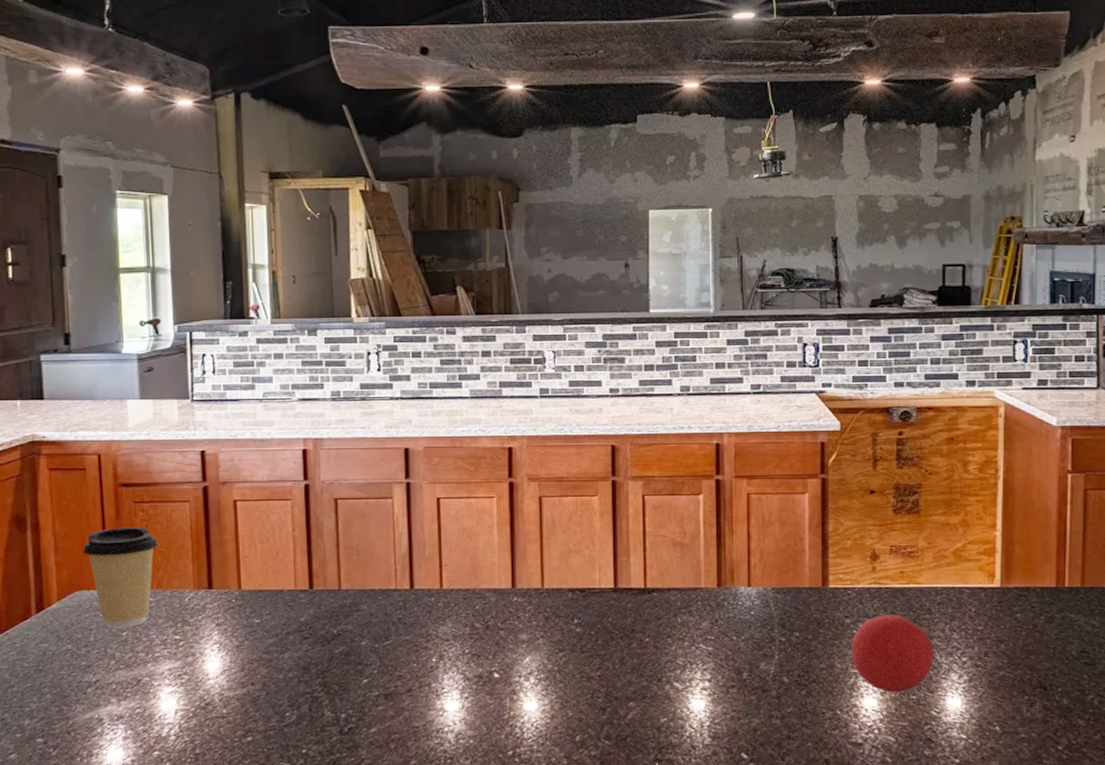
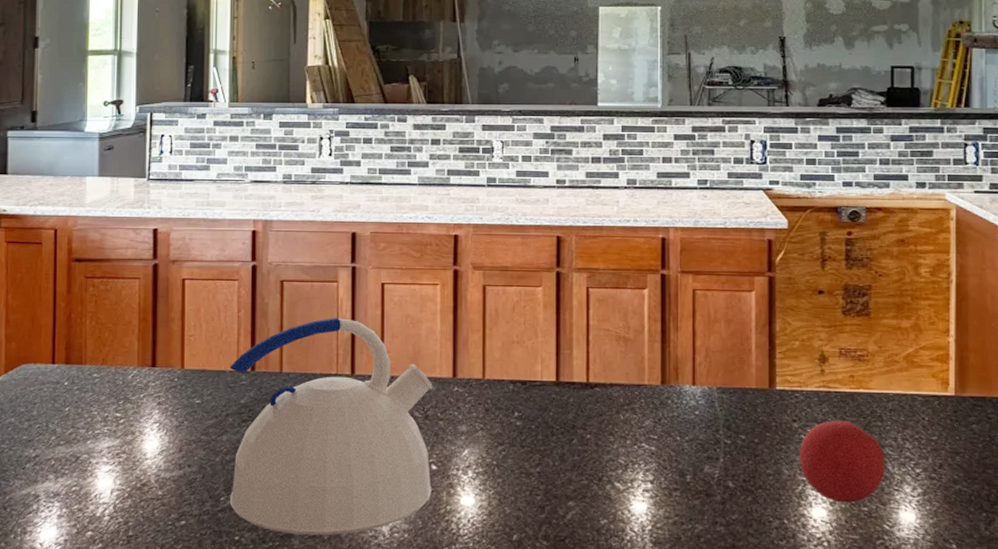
coffee cup: present [82,527,159,628] -> none [32,302,107,403]
kettle: none [287,533,495,745] -> present [230,317,433,535]

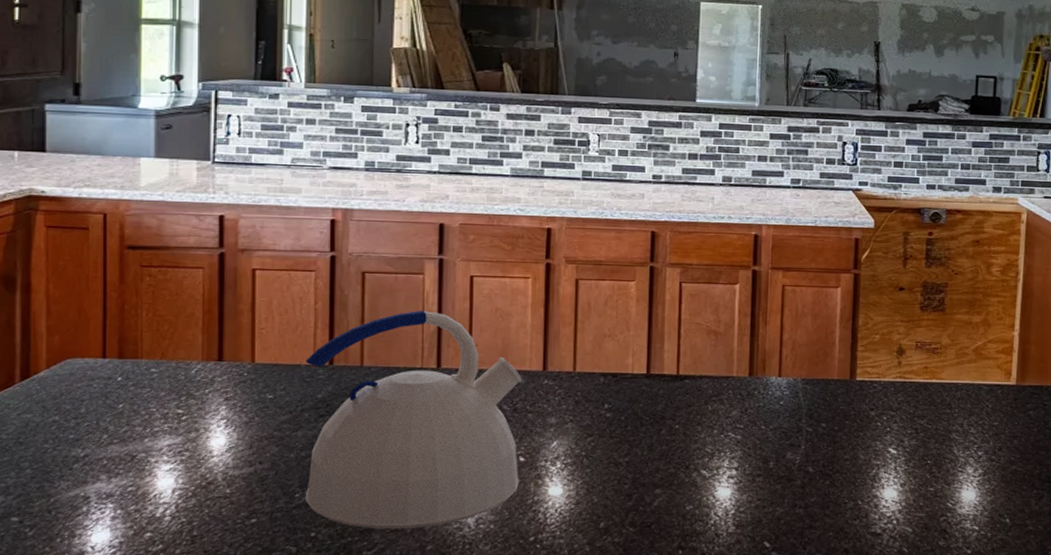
fruit: present [799,418,885,503] -> none [875,406,952,484]

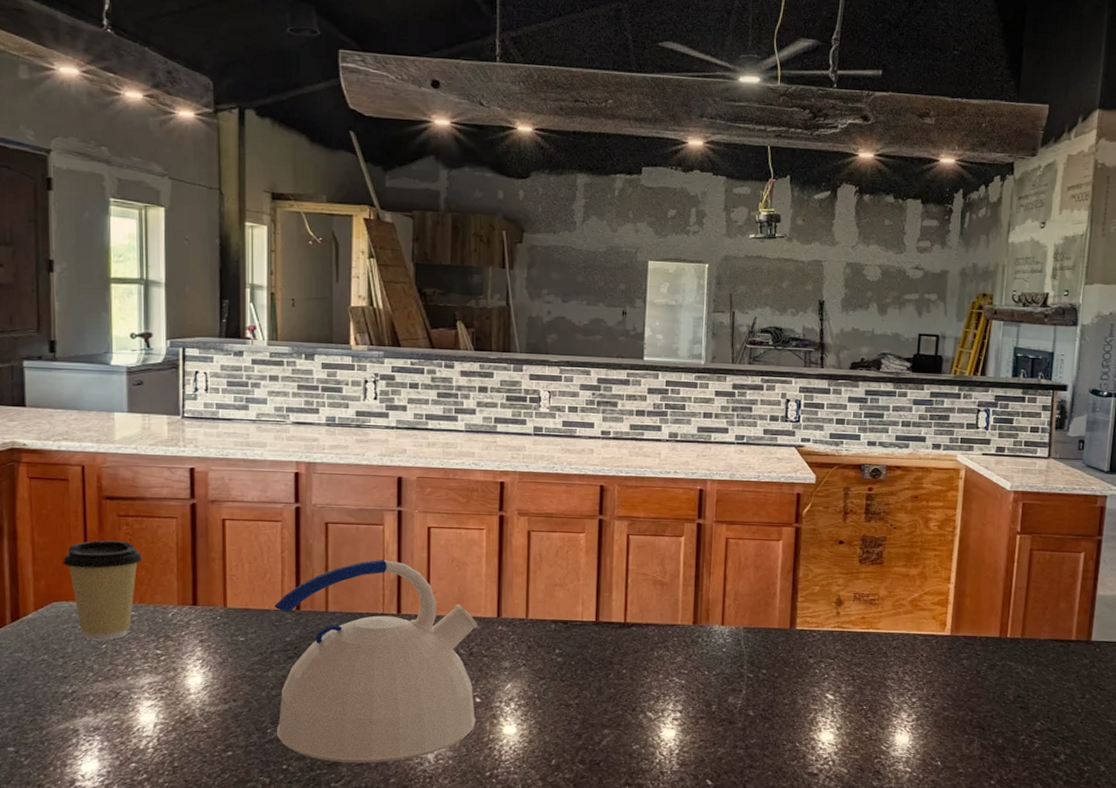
coffee cup: none [78,292,166,400] -> present [62,540,143,641]

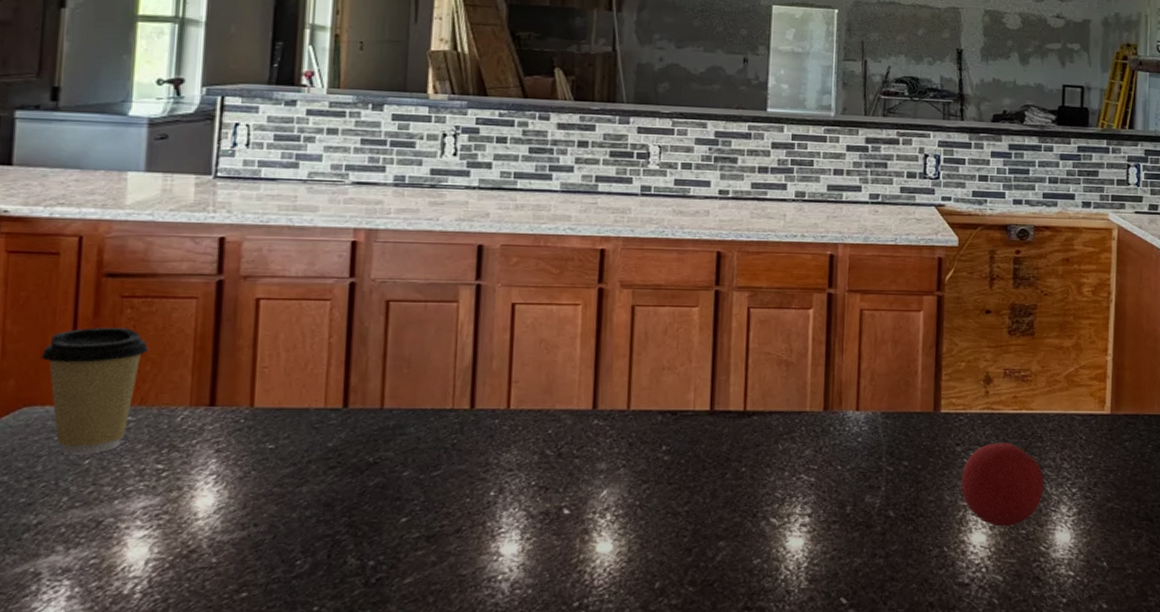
kettle: present [274,559,478,763] -> none [309,342,569,600]
fruit: none [813,655,887,728] -> present [961,440,1044,527]

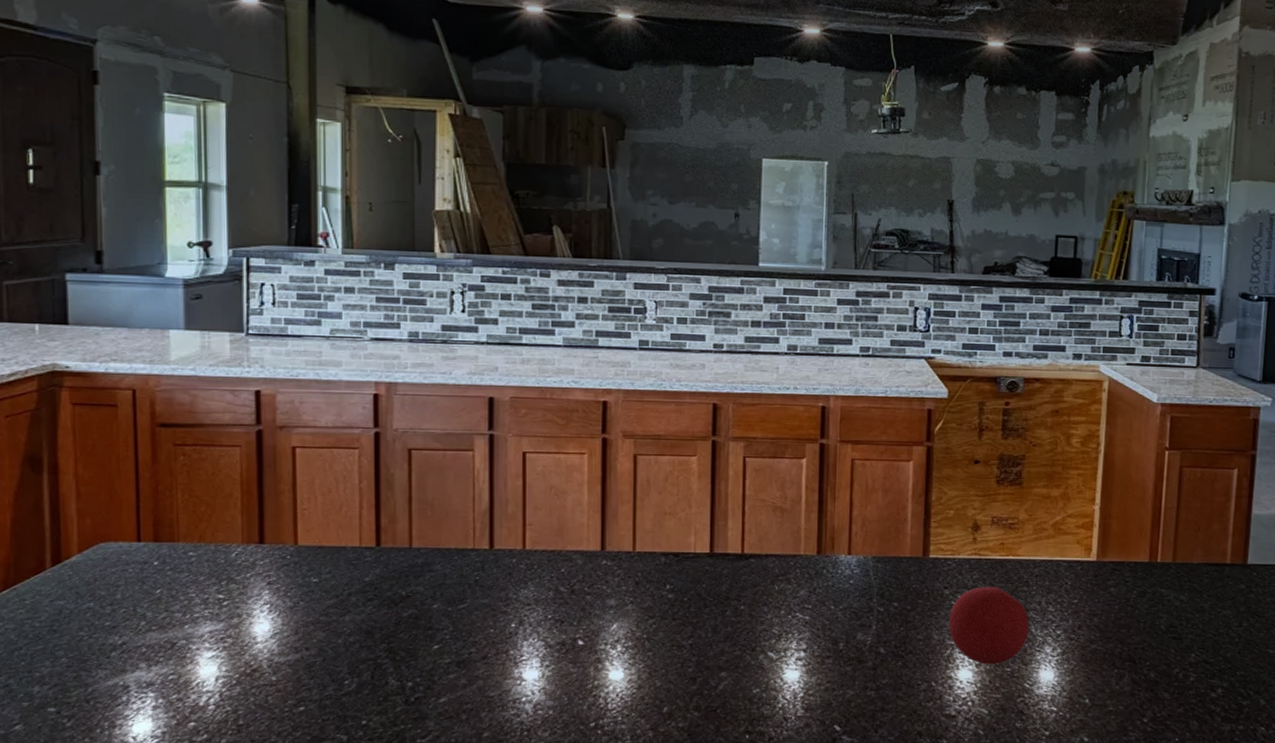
coffee cup: present [40,327,149,455] -> none [110,472,203,585]

